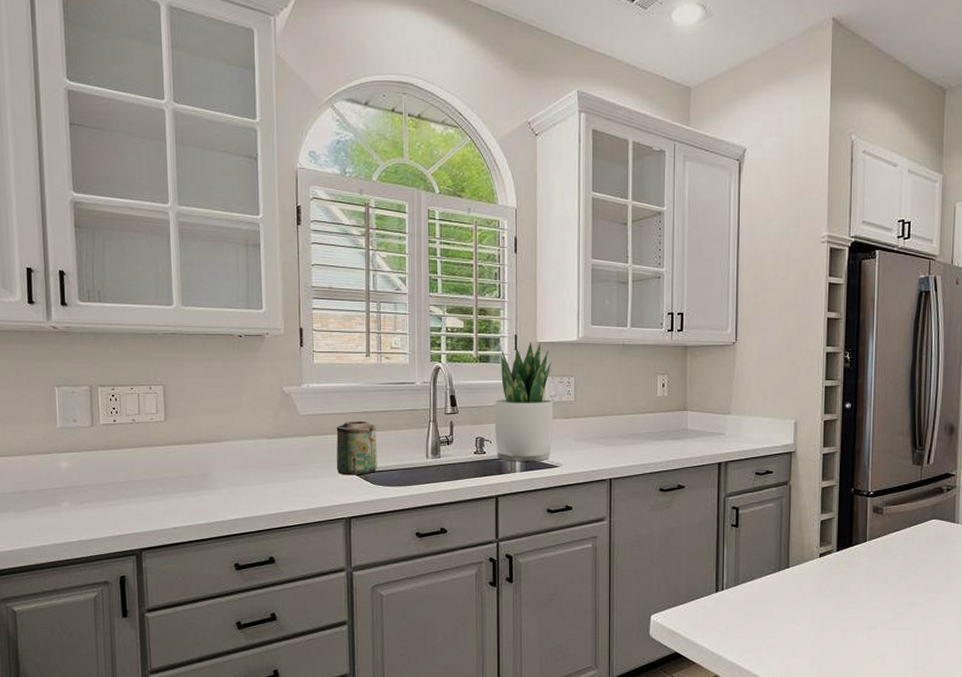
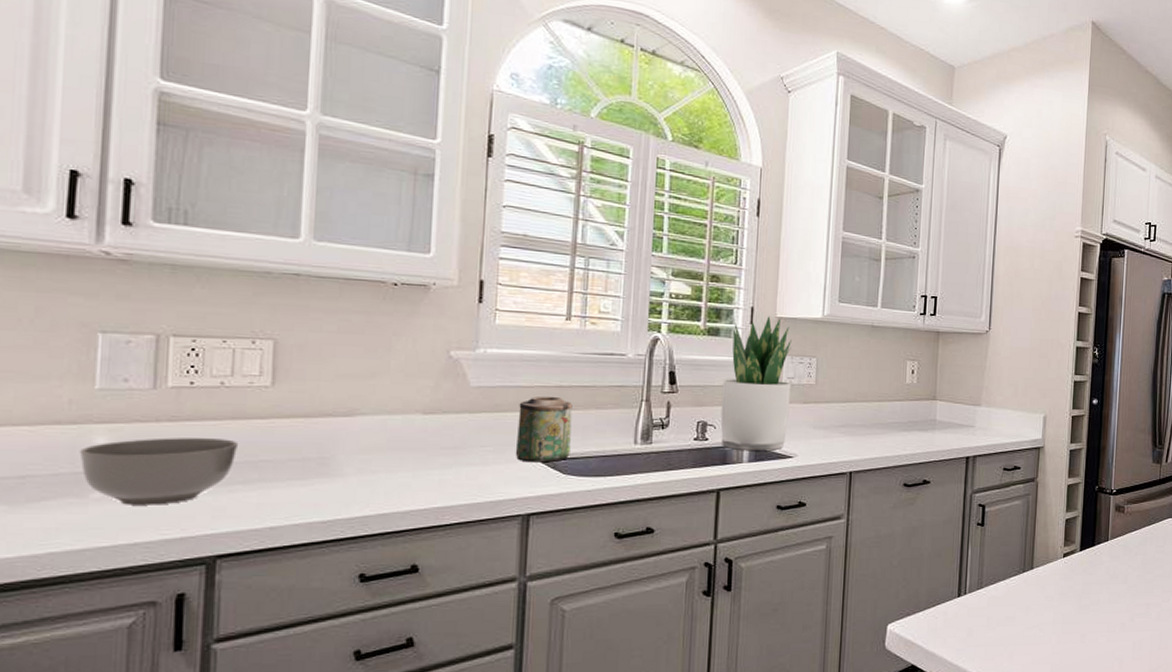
bowl: none [53,462,148,512] -> present [79,437,239,505]

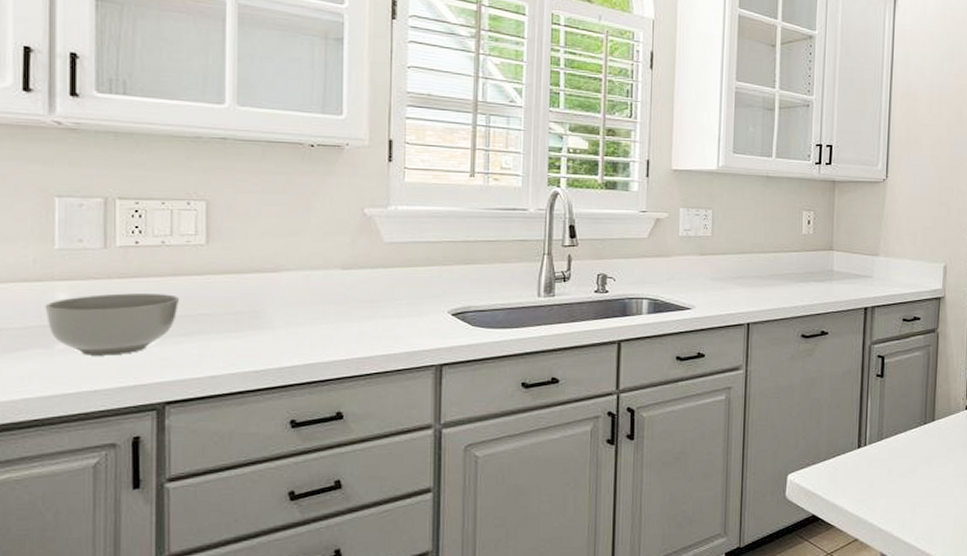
canister: present [515,396,573,463] -> none [427,250,479,315]
planter: present [720,316,792,452] -> none [619,168,687,303]

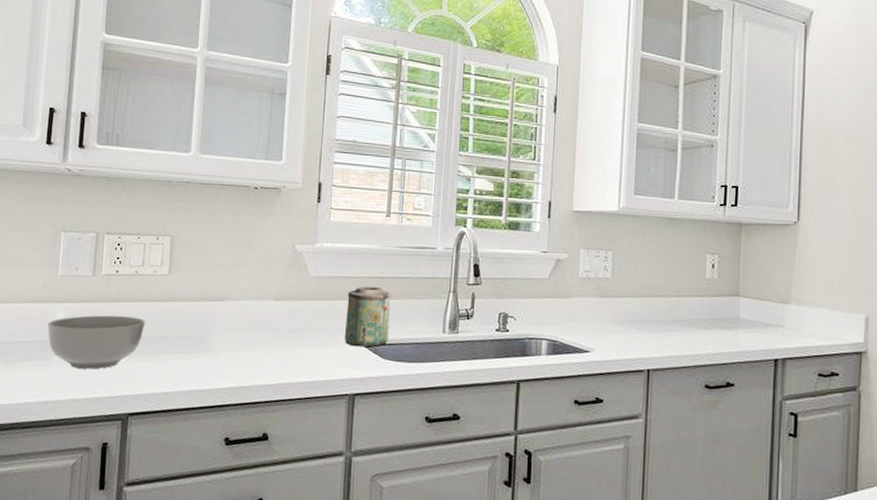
canister: none [427,250,479,315] -> present [344,286,391,348]

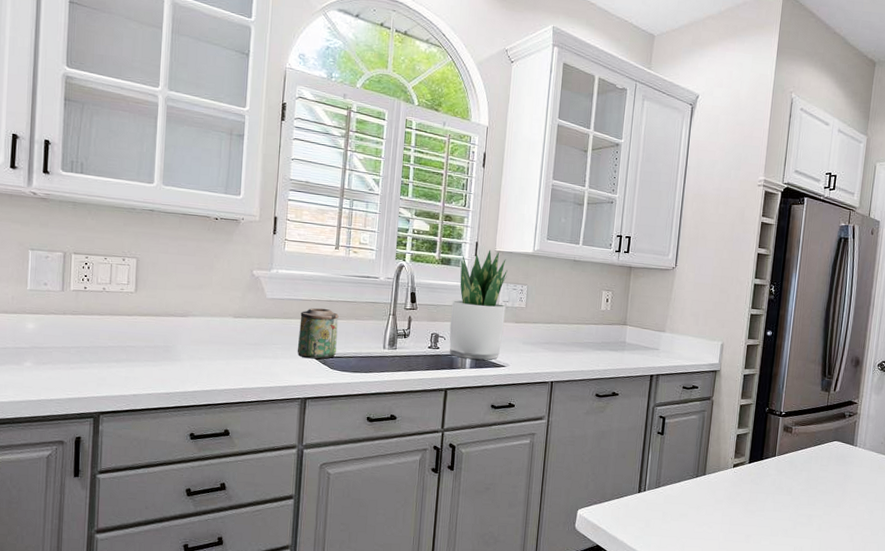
bowl: present [47,315,146,369] -> none [18,326,114,374]
planter: none [520,210,588,344] -> present [449,250,508,360]

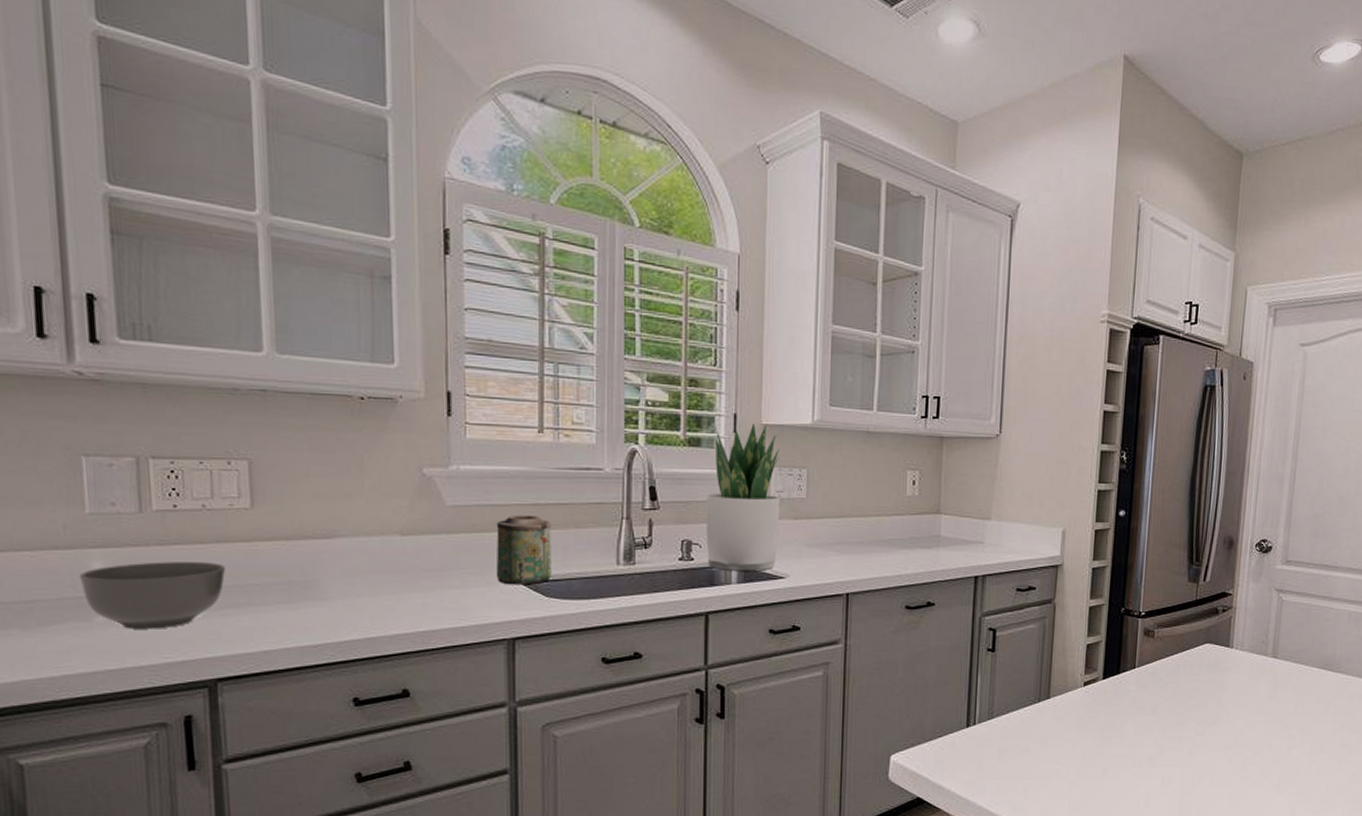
bowl: none [18,326,114,374] -> present [79,562,226,629]

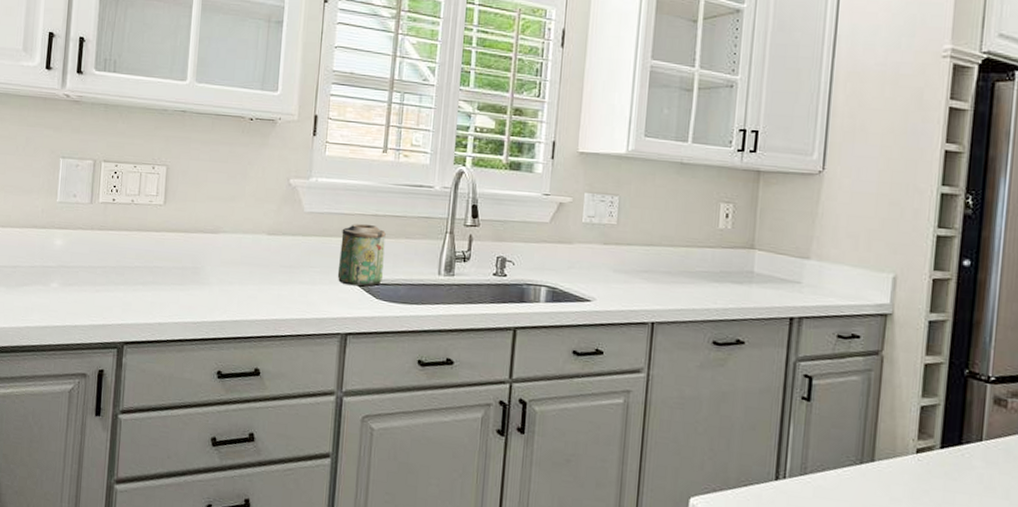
bowl: present [79,562,226,629] -> none [46,243,141,297]
planter: present [706,423,780,572] -> none [519,151,593,292]

